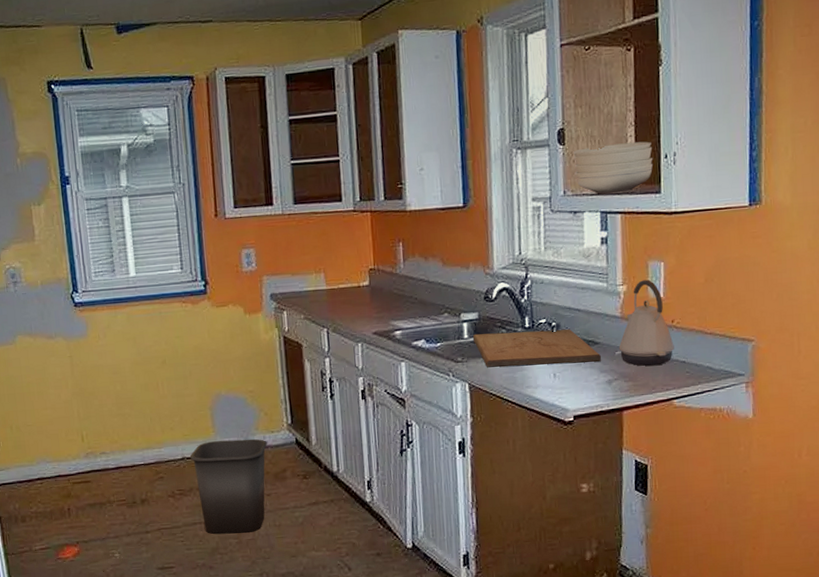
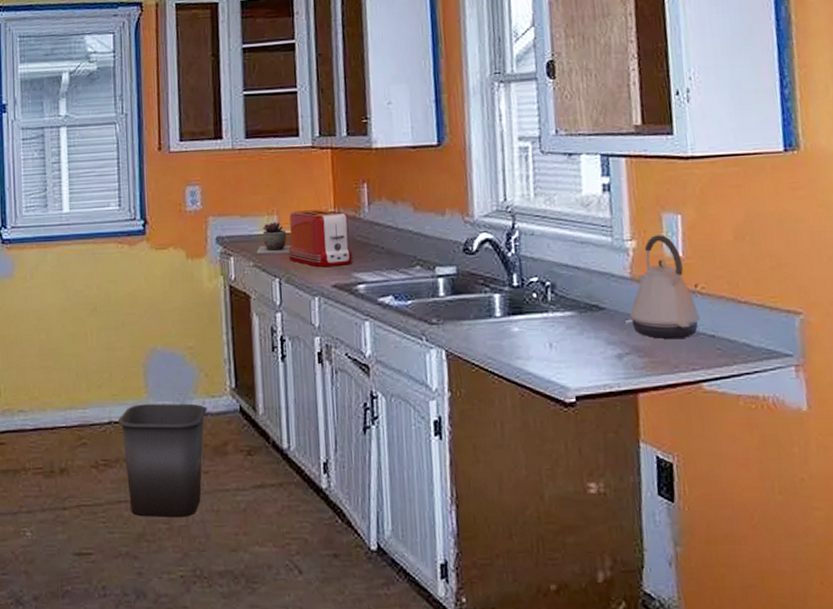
succulent plant: none [306,279,337,309] -> present [256,222,292,255]
toaster: none [334,267,391,318] -> present [288,210,353,268]
cutting board: present [472,328,601,368] -> none [450,289,608,332]
bowl: present [573,141,653,195] -> none [565,75,662,135]

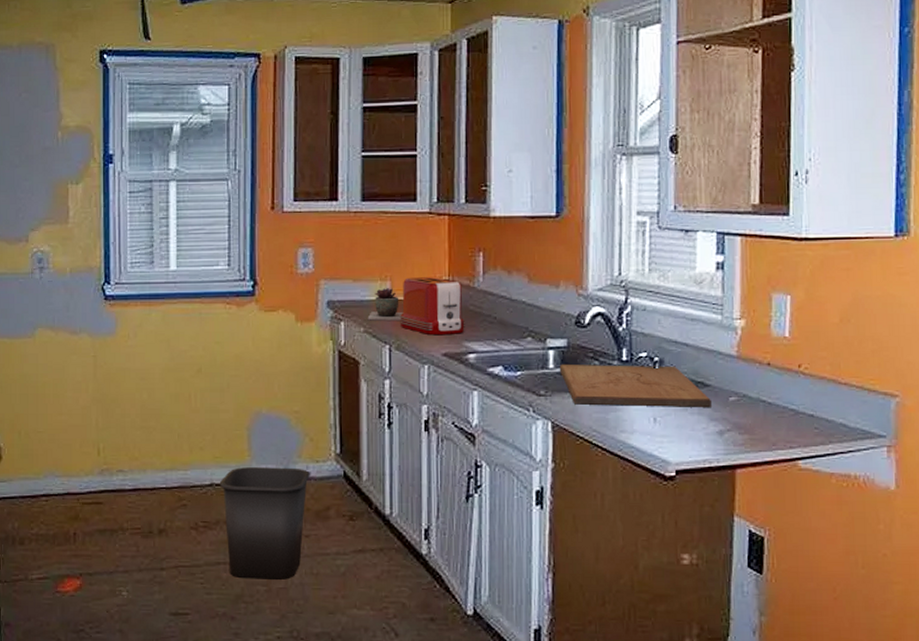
cutting board: none [450,289,608,332] -> present [559,363,711,407]
kettle: present [629,235,700,340] -> none [733,315,801,418]

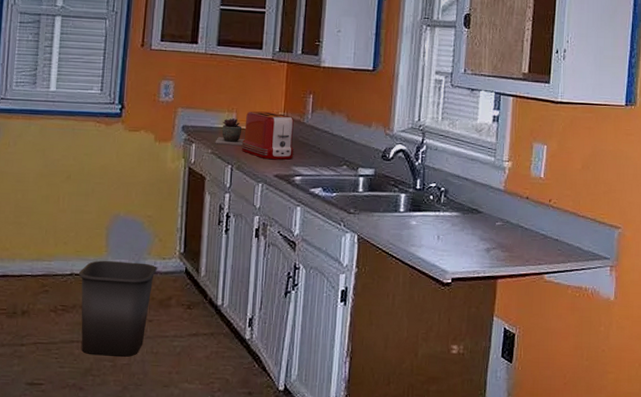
cutting board: present [559,363,711,407] -> none [366,188,482,229]

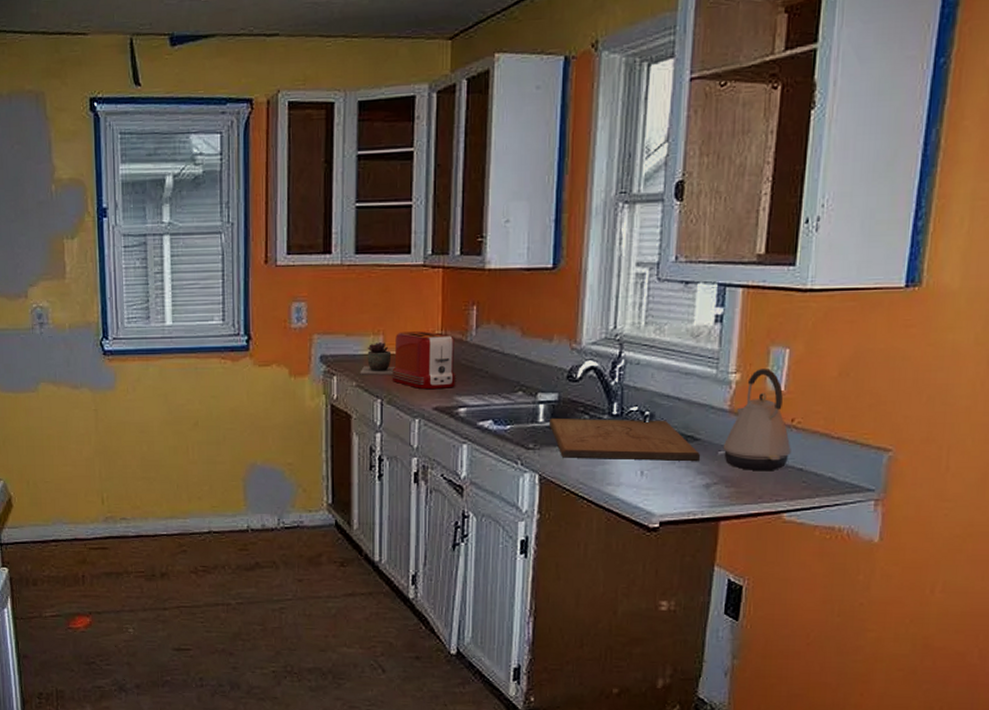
waste bin: present [78,260,157,357] -> none [217,516,303,620]
cutting board: none [366,188,482,229] -> present [548,417,700,461]
kettle: none [499,159,549,240] -> present [723,369,791,472]

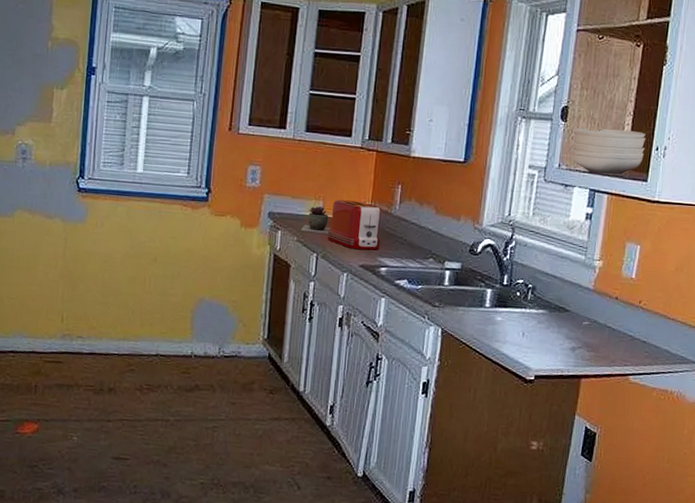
cutting board: present [548,417,700,461] -> none [452,282,569,328]
bowl: none [691,201,792,263] -> present [571,128,646,175]
kettle: present [723,369,791,472] -> none [586,259,638,341]

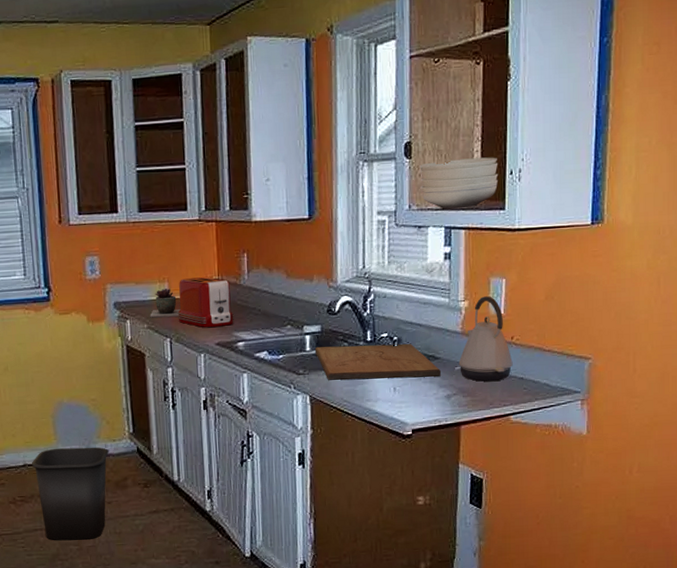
waste bin: none [163,343,241,437] -> present [31,447,109,541]
cutting board: none [452,282,569,328] -> present [314,343,441,380]
kettle: none [586,259,638,341] -> present [458,296,513,382]

